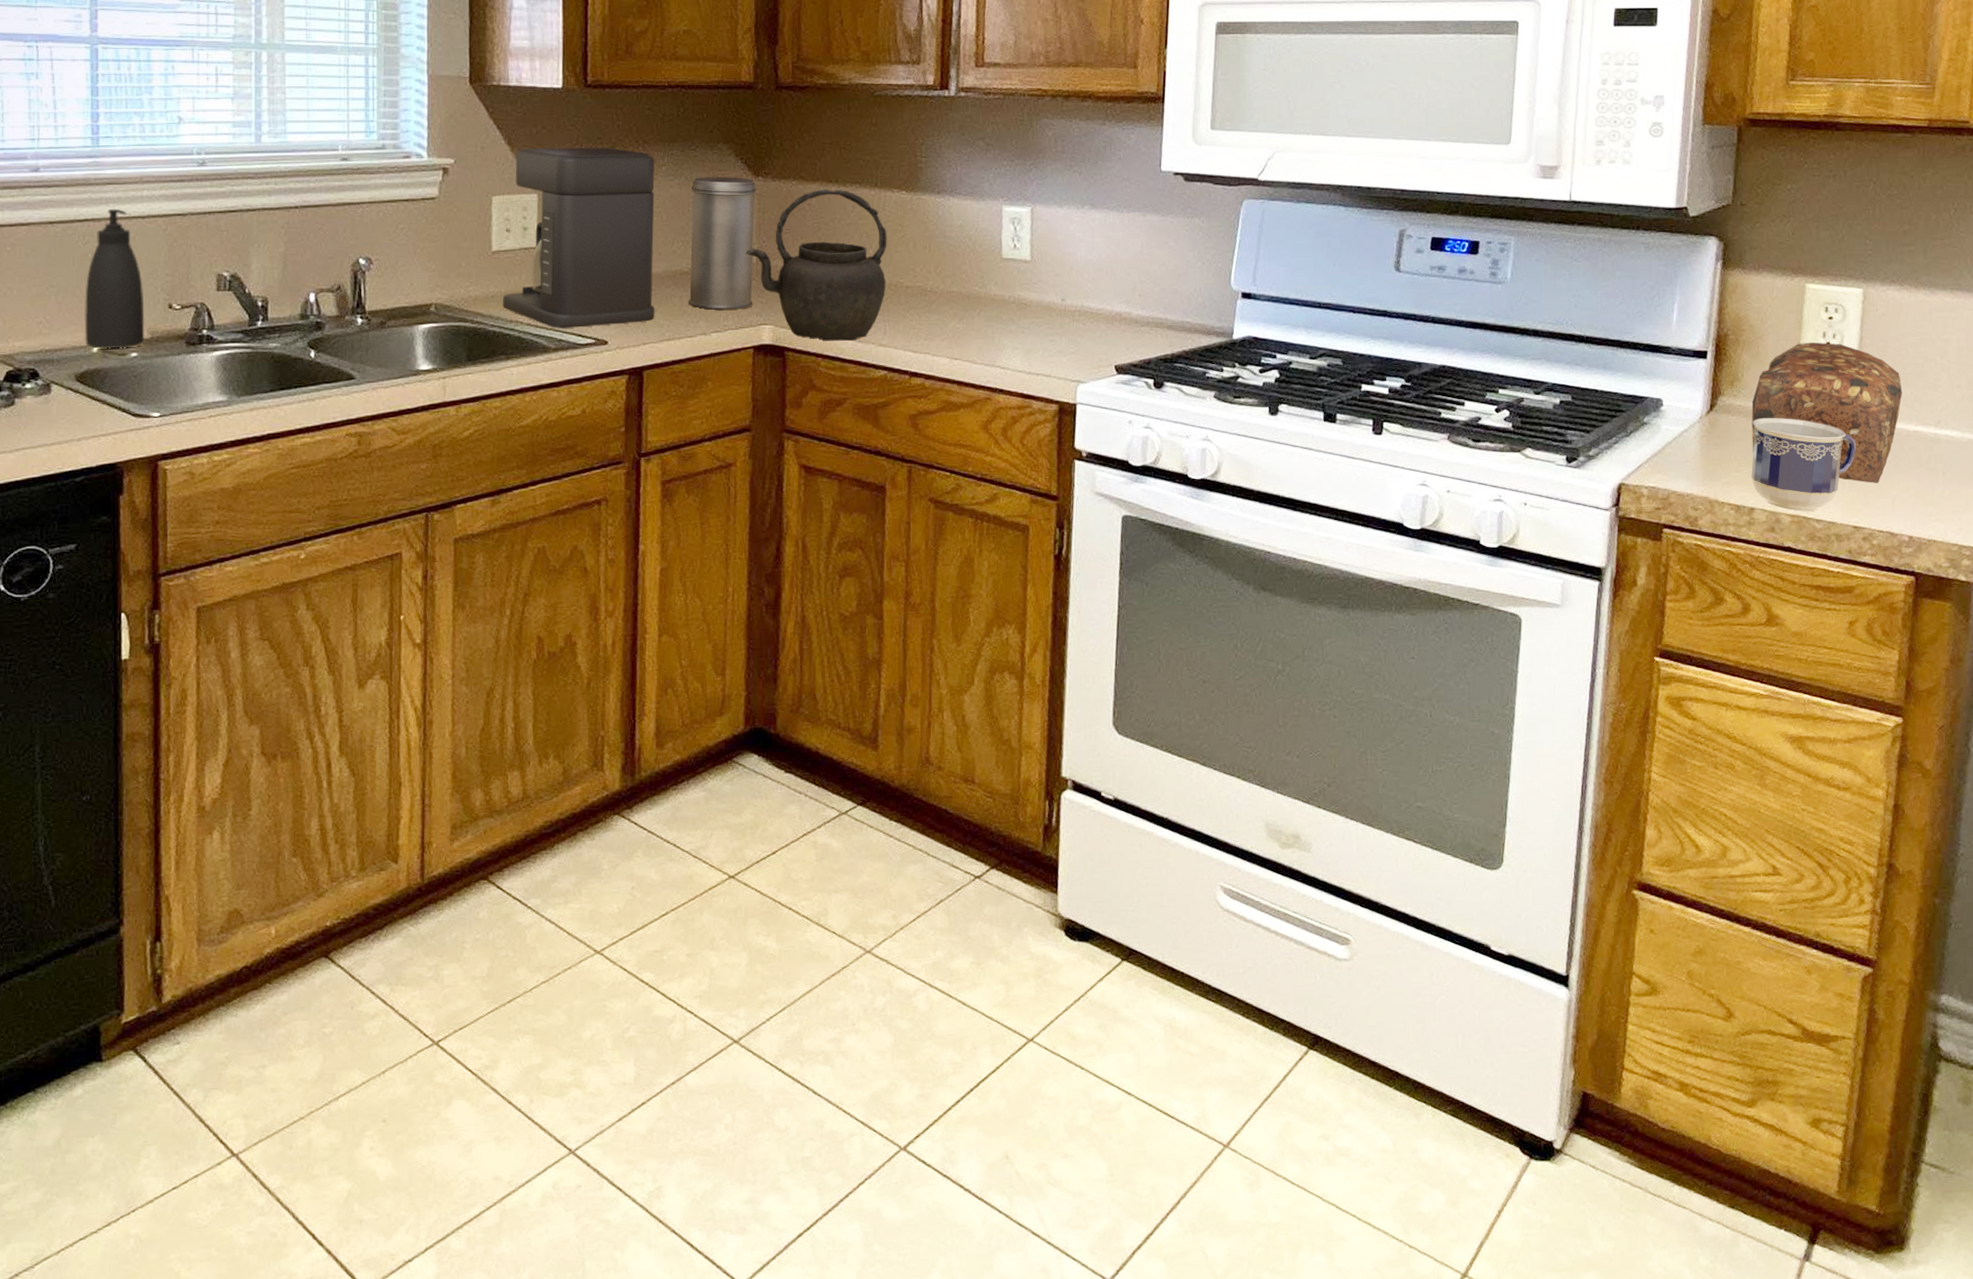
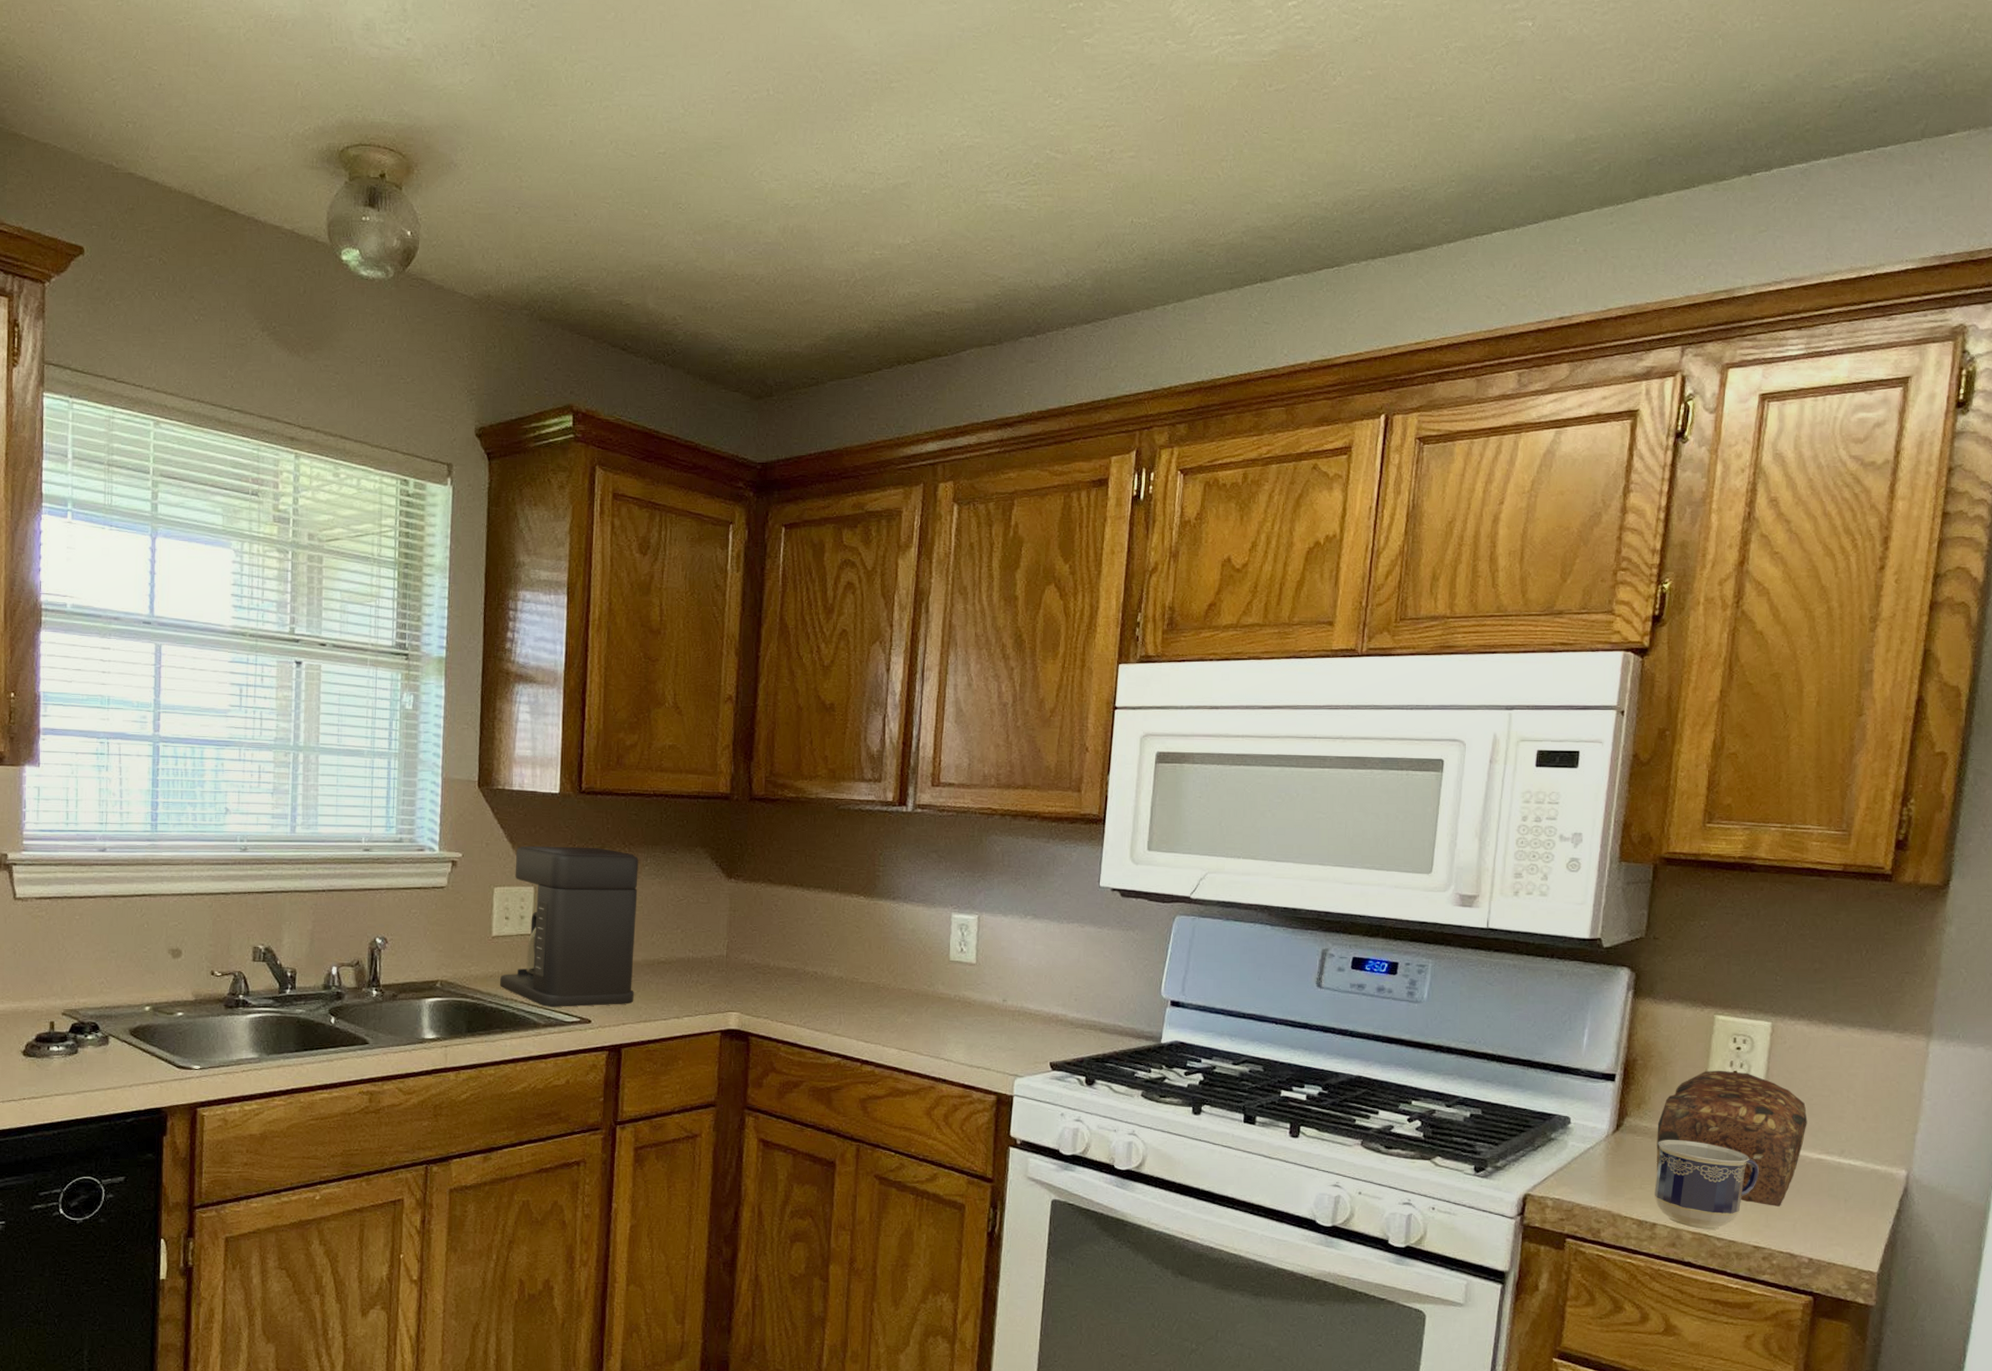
soap dispenser: present [84,209,145,349] -> none [138,886,191,1008]
canister: present [688,177,756,310] -> none [664,877,729,997]
kettle: present [745,189,887,341] -> none [717,892,846,1029]

